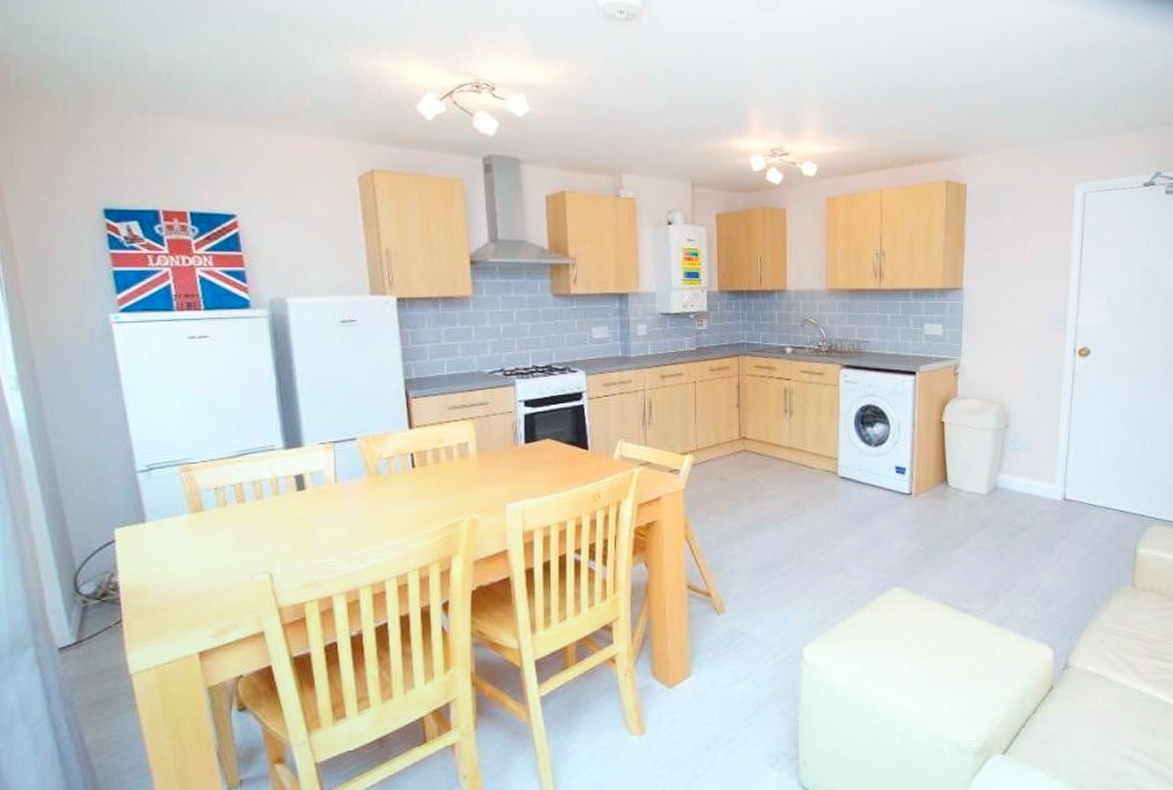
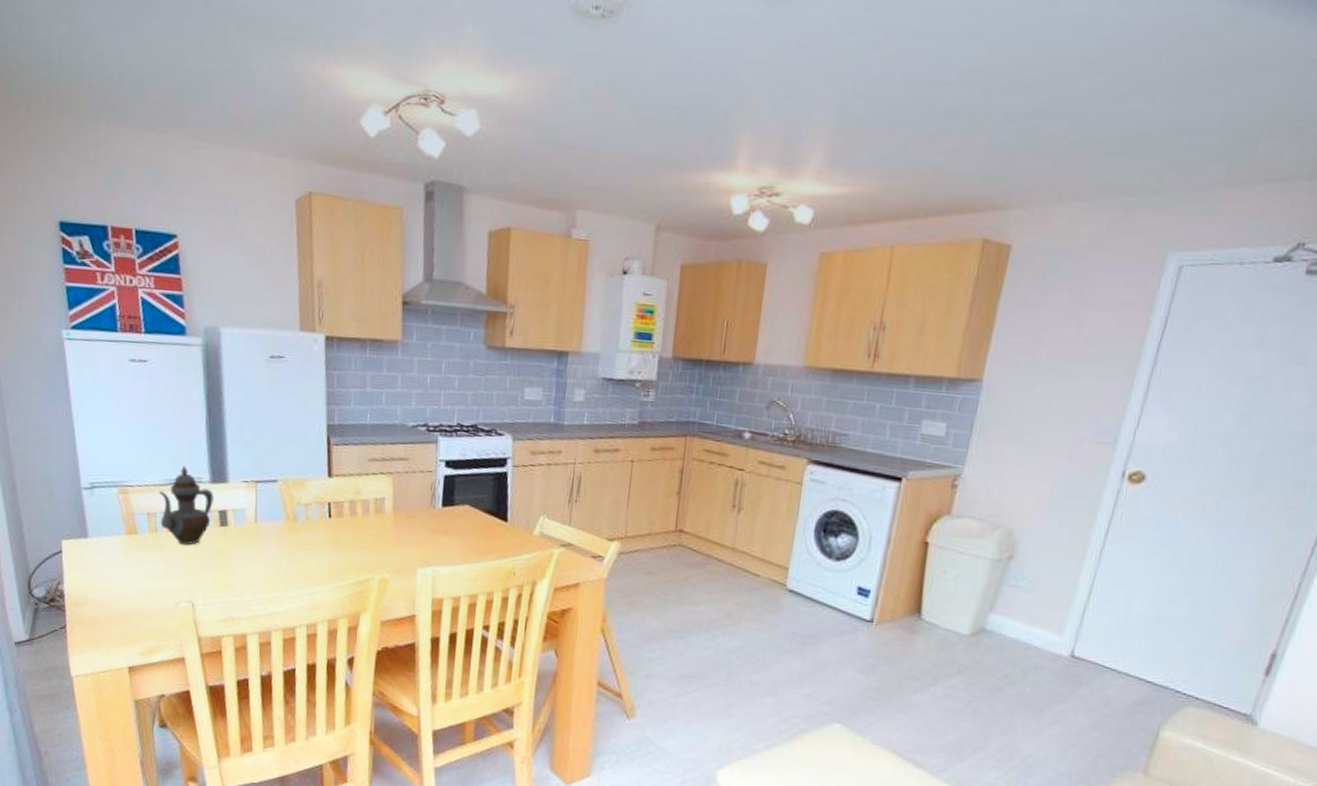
teapot: none [226,434,288,515] -> present [158,465,214,545]

